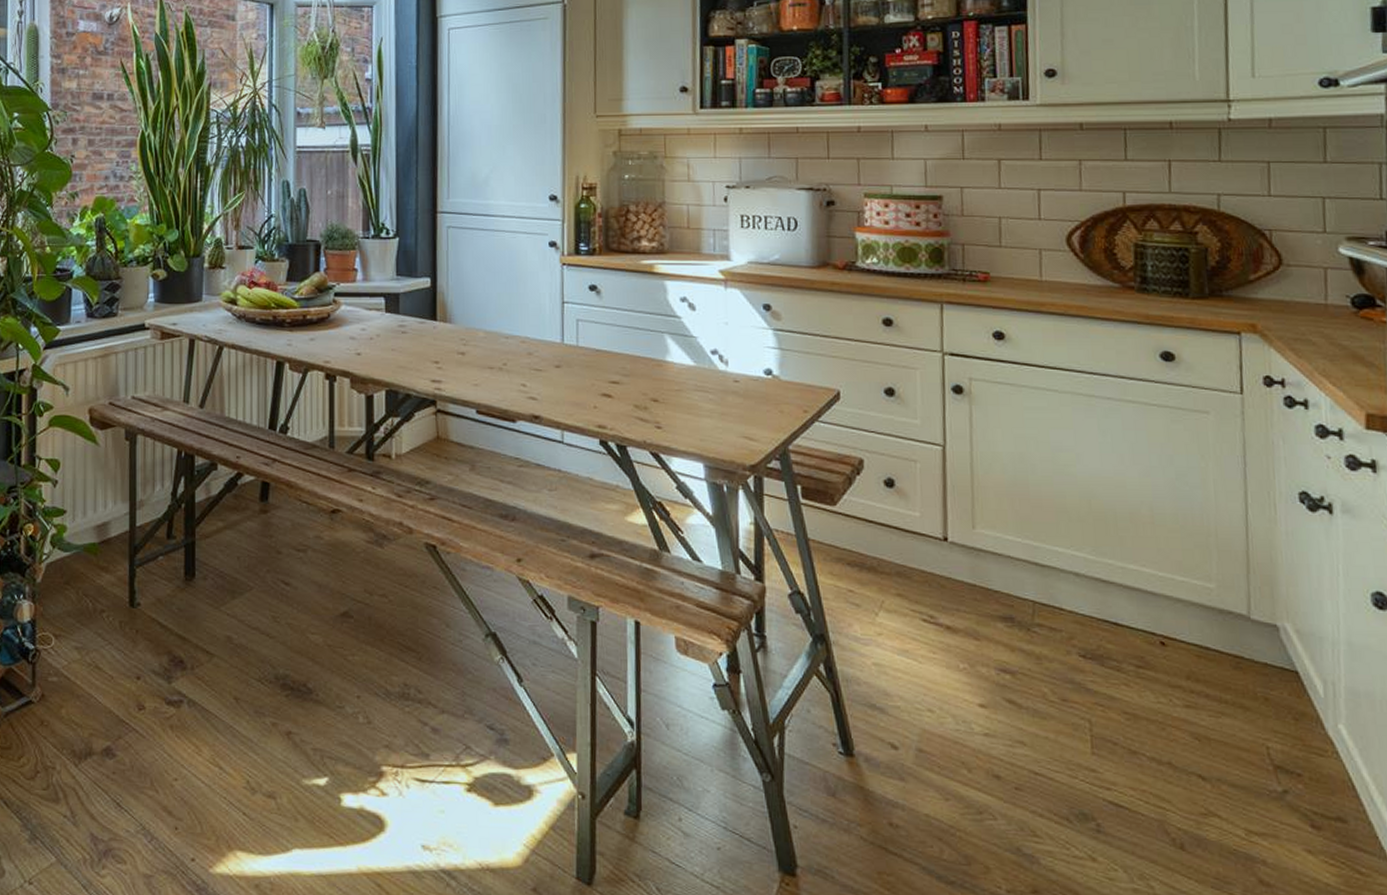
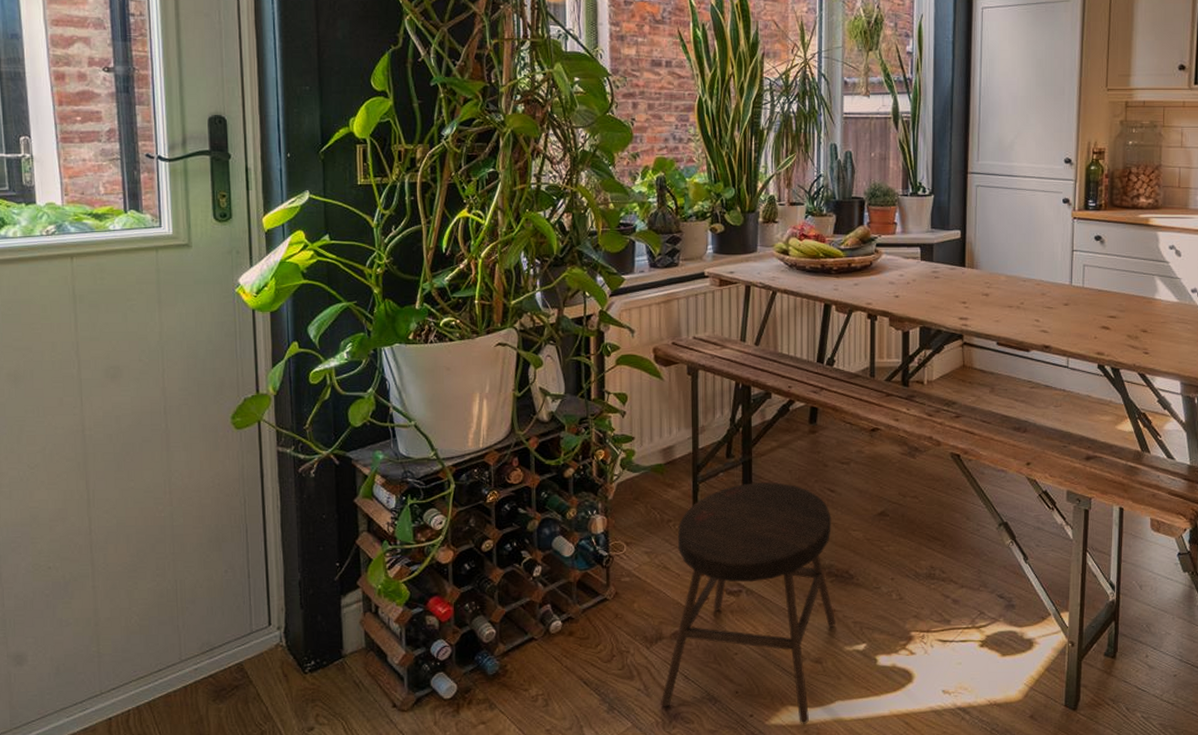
stool: none [89,569,293,876] -> present [661,481,837,724]

